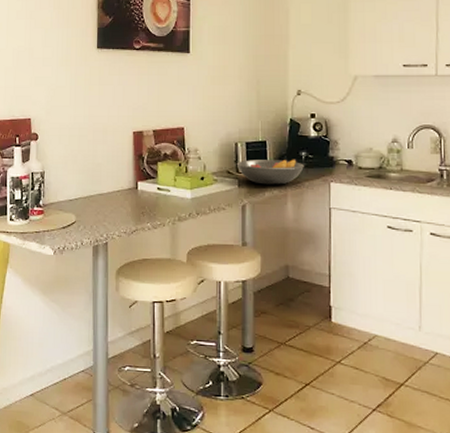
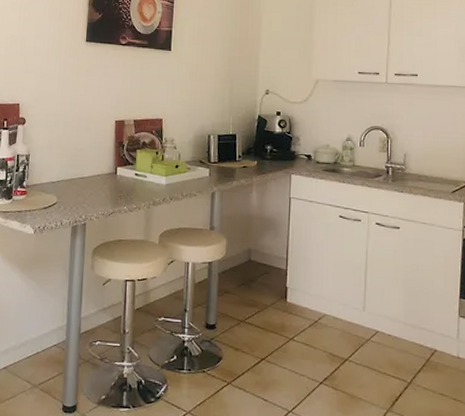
fruit bowl: present [236,159,304,185] -> none [208,151,269,175]

